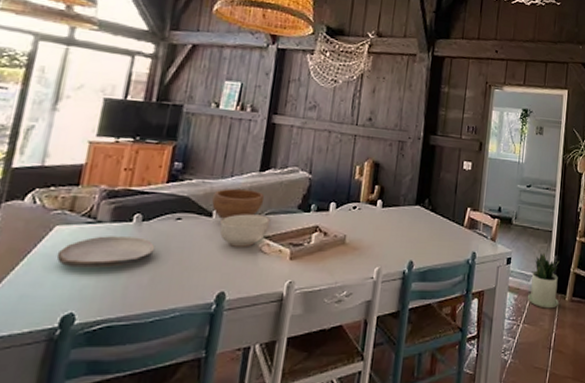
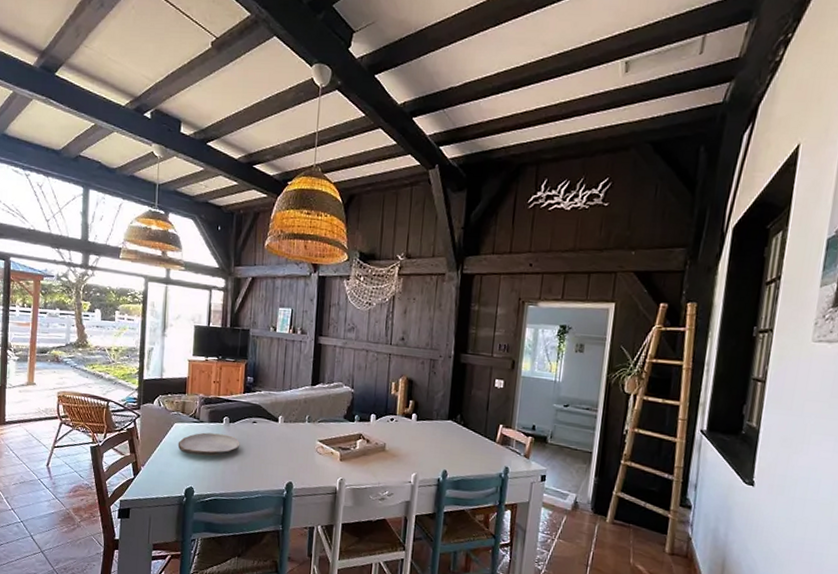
bowl: present [212,188,265,219] -> none [277,399,317,424]
bowl: present [219,214,271,247] -> none [284,420,323,448]
planter: present [527,252,560,309] -> none [562,472,600,529]

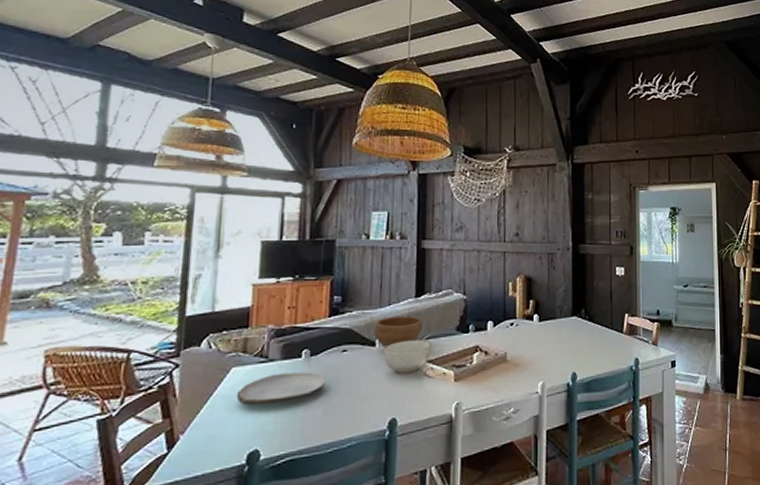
bowl: none [277,399,317,424] -> present [374,315,423,347]
bowl: none [284,420,323,448] -> present [384,340,432,374]

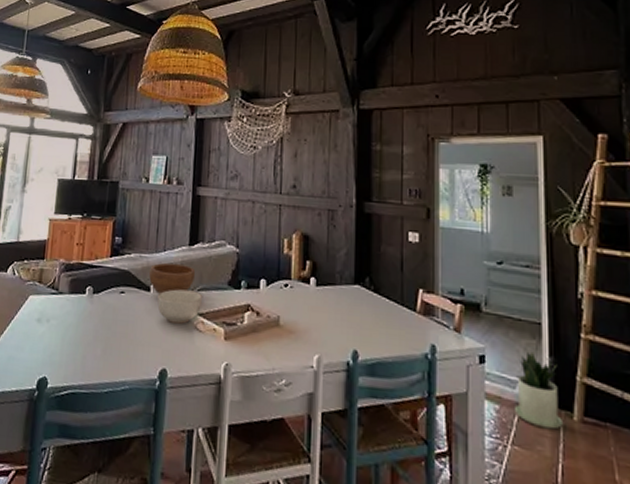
plate: present [236,372,326,407] -> none [31,306,105,337]
planter: none [696,352,731,410] -> present [513,351,564,430]

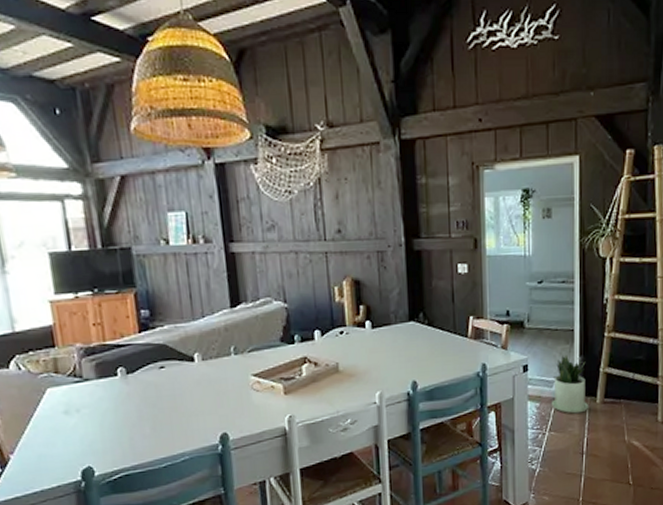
bowl: present [149,263,196,294] -> none [189,328,243,362]
bowl: present [157,289,203,324] -> none [204,353,256,389]

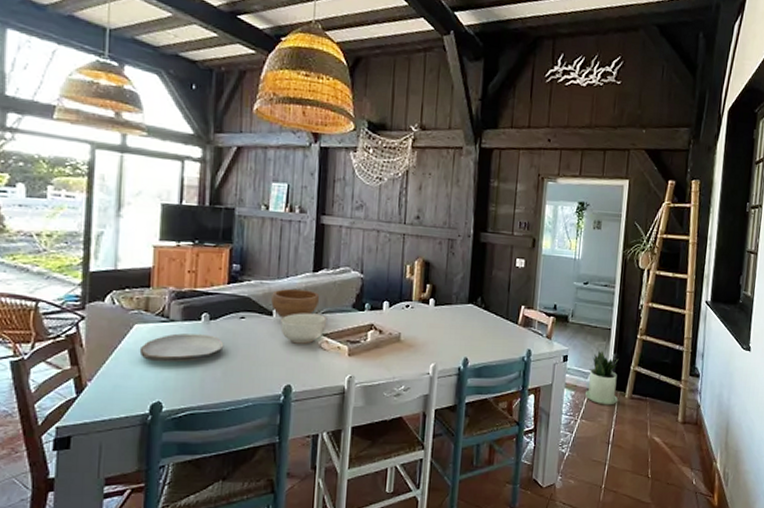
plate: none [57,390,148,426] -> present [139,333,224,363]
bowl: none [189,328,243,362] -> present [271,288,320,318]
bowl: none [204,353,256,389] -> present [281,313,328,344]

